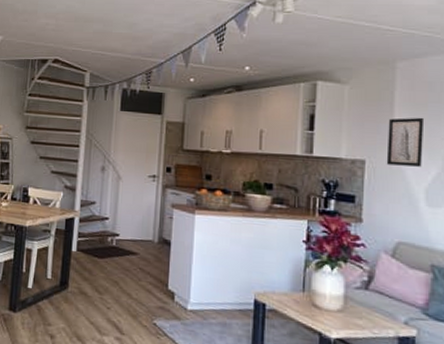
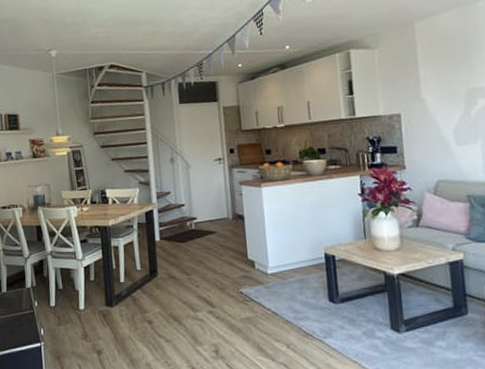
wall art: present [386,117,425,167] -> none [415,68,448,115]

